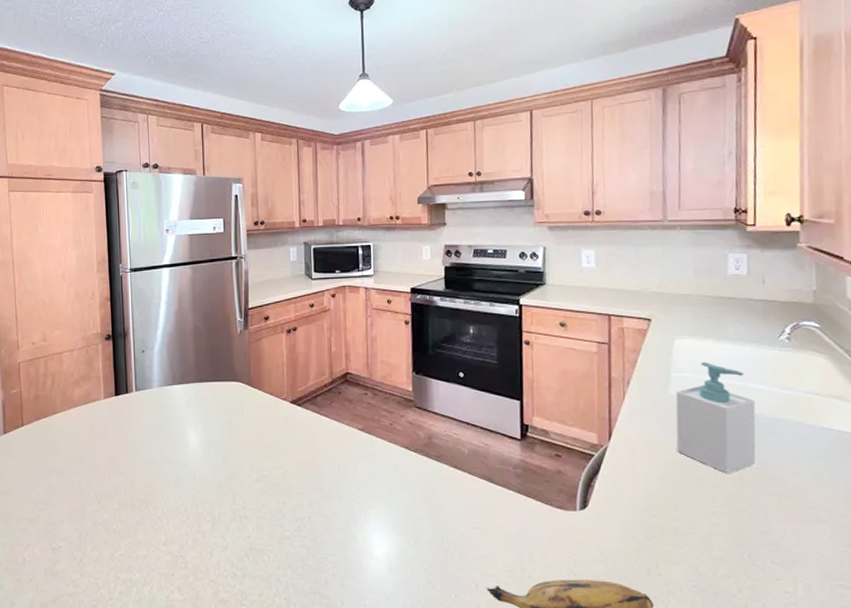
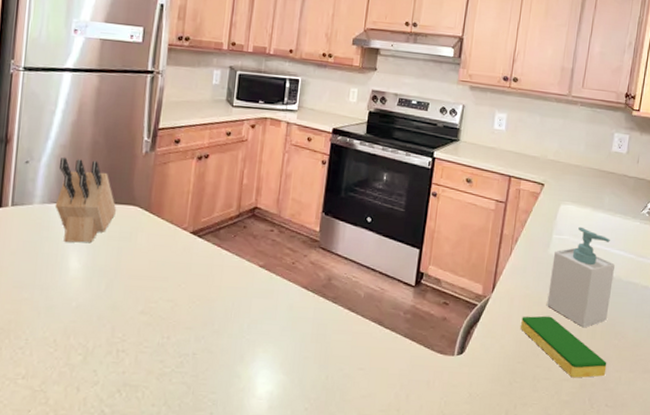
knife block: none [169,343,223,419] -> present [54,156,117,243]
dish sponge: none [649,463,765,531] -> present [521,315,607,378]

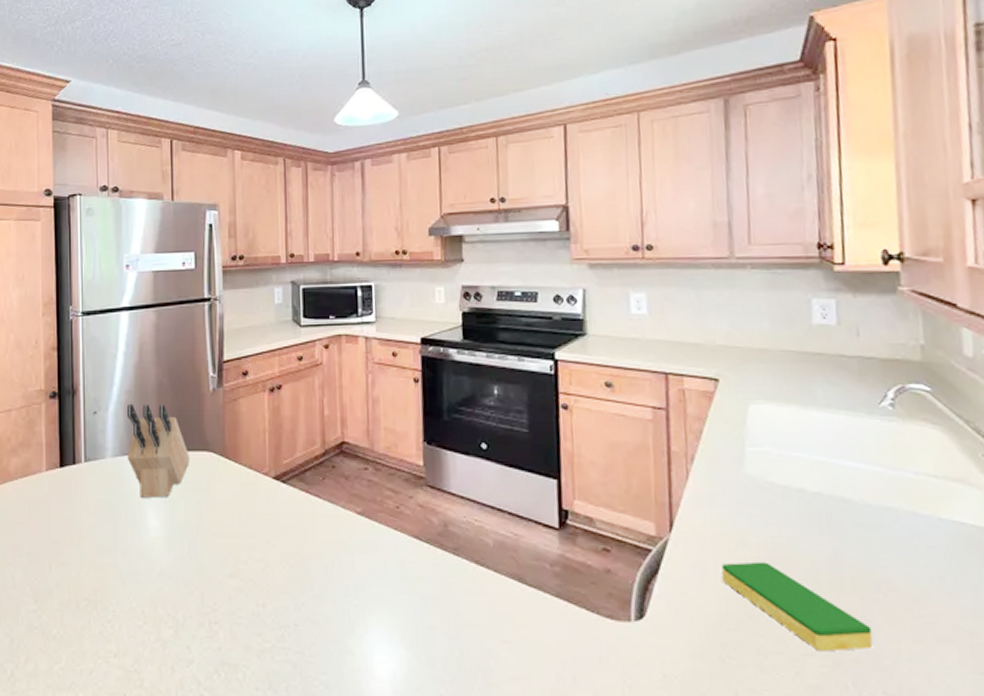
soap bottle: present [547,226,615,328] -> none [752,433,858,577]

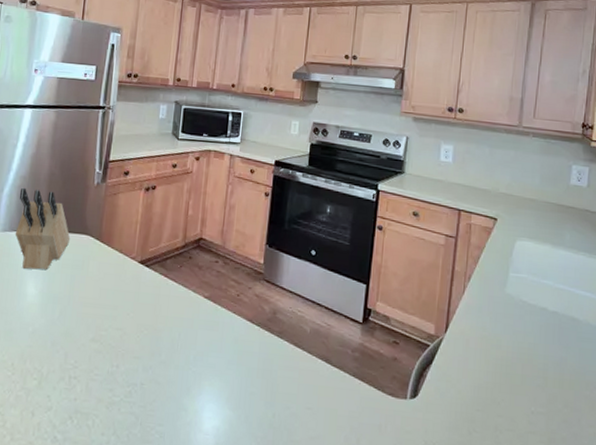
dish sponge: present [721,561,873,652] -> none [478,359,579,432]

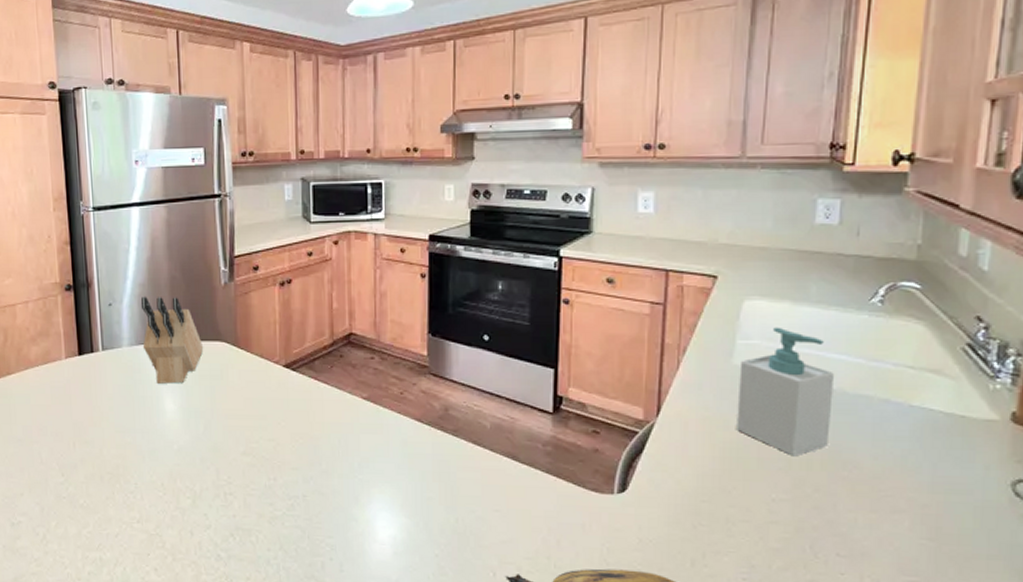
soap bottle: none [506,264,581,376] -> present [737,327,834,457]

